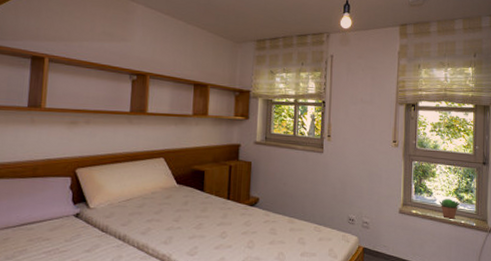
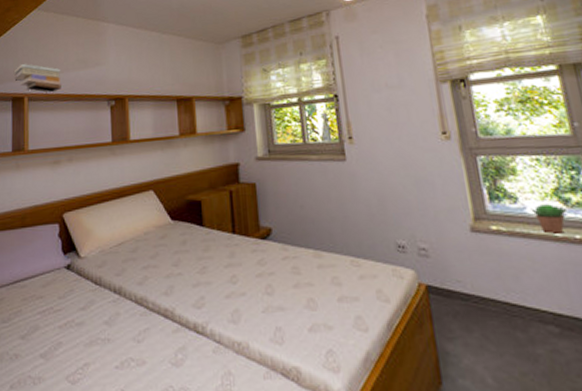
books: none [35,25,86,59] -> present [13,64,61,93]

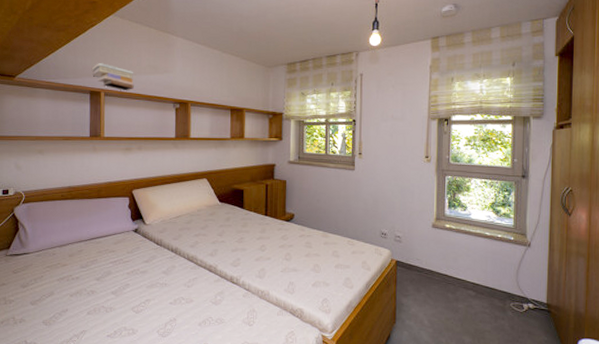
succulent plant: present [530,204,568,234] -> none [474,213,497,233]

